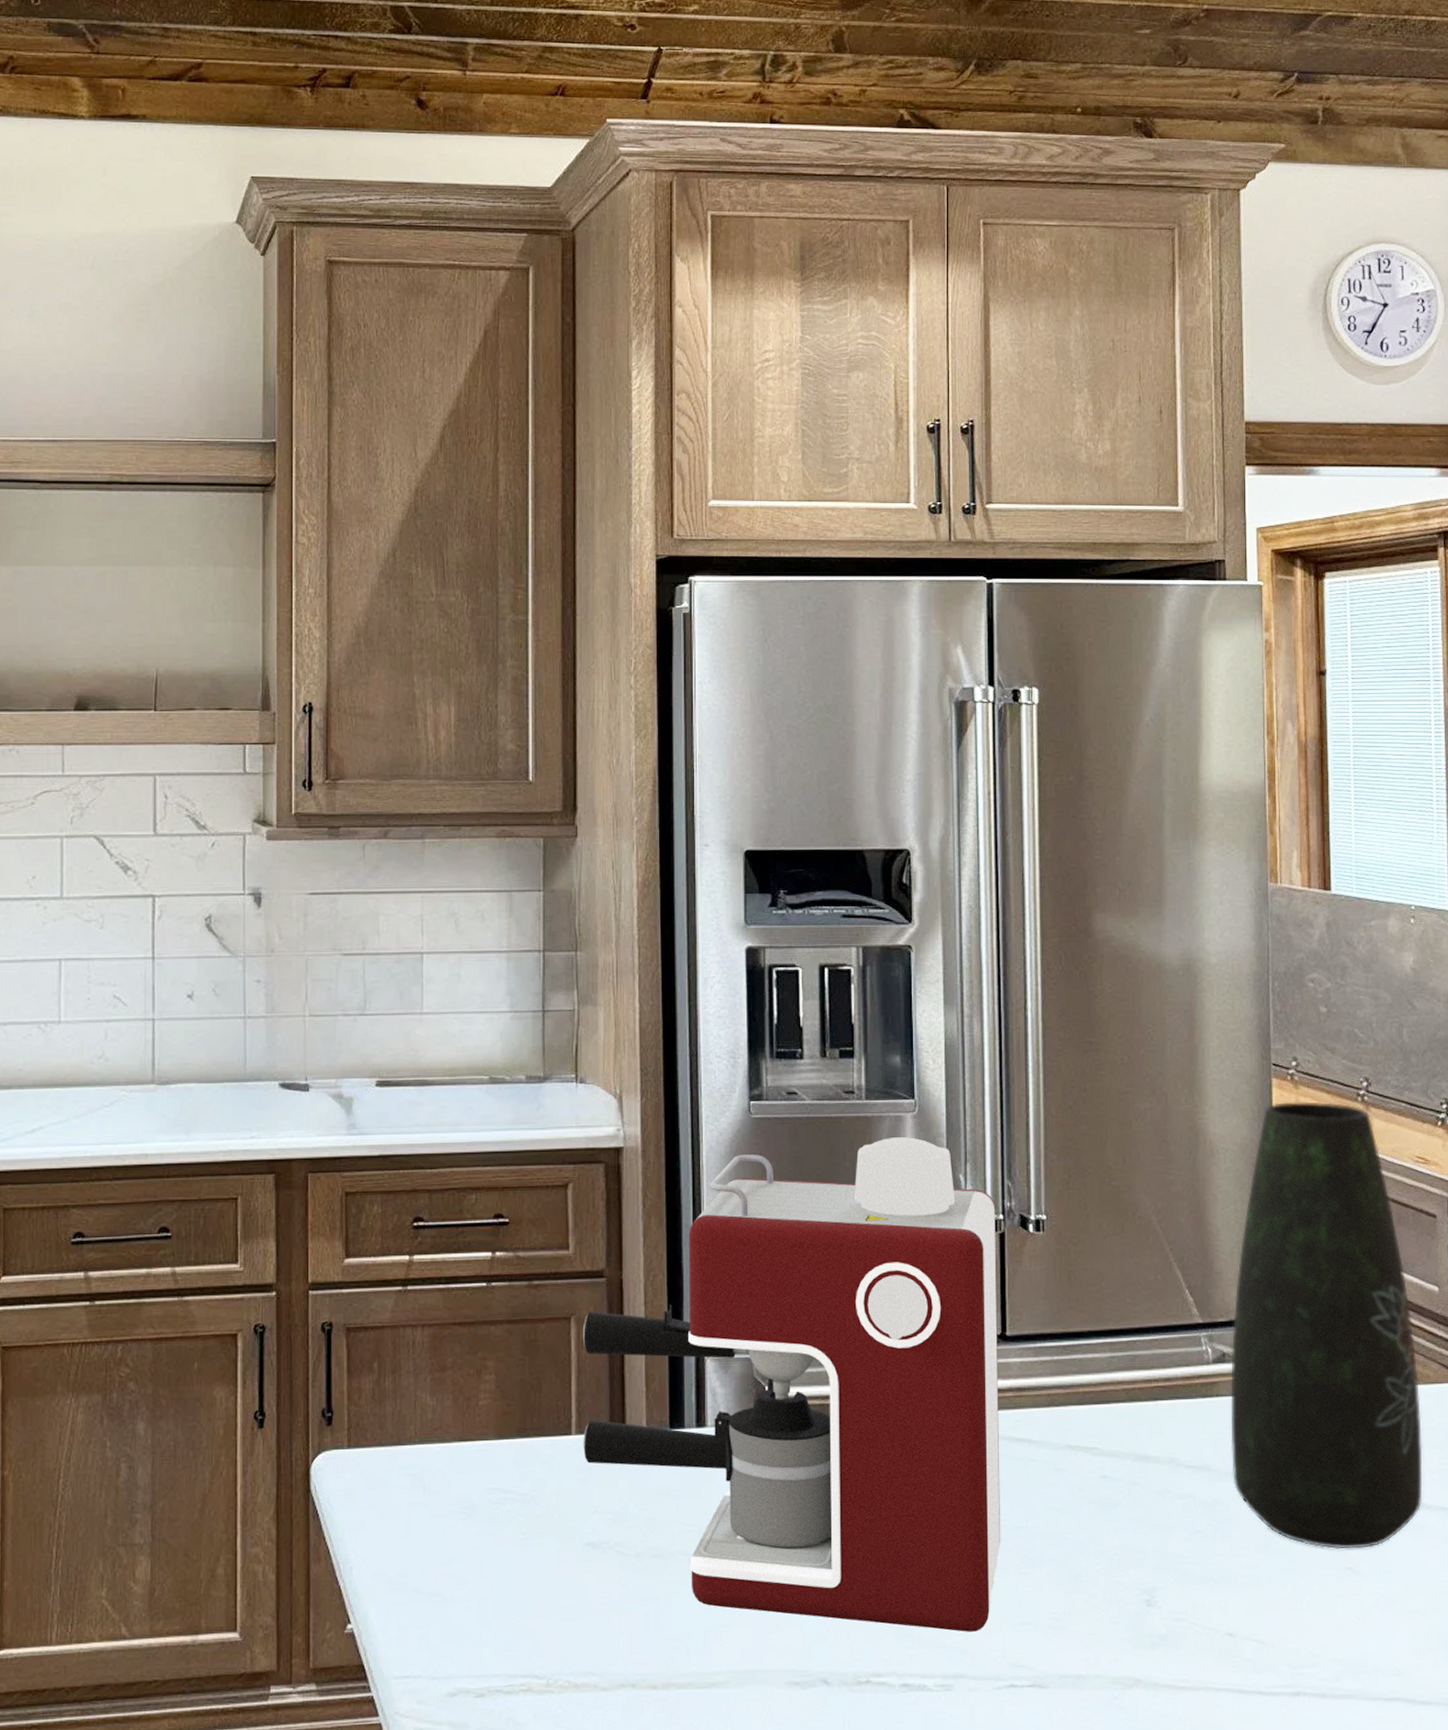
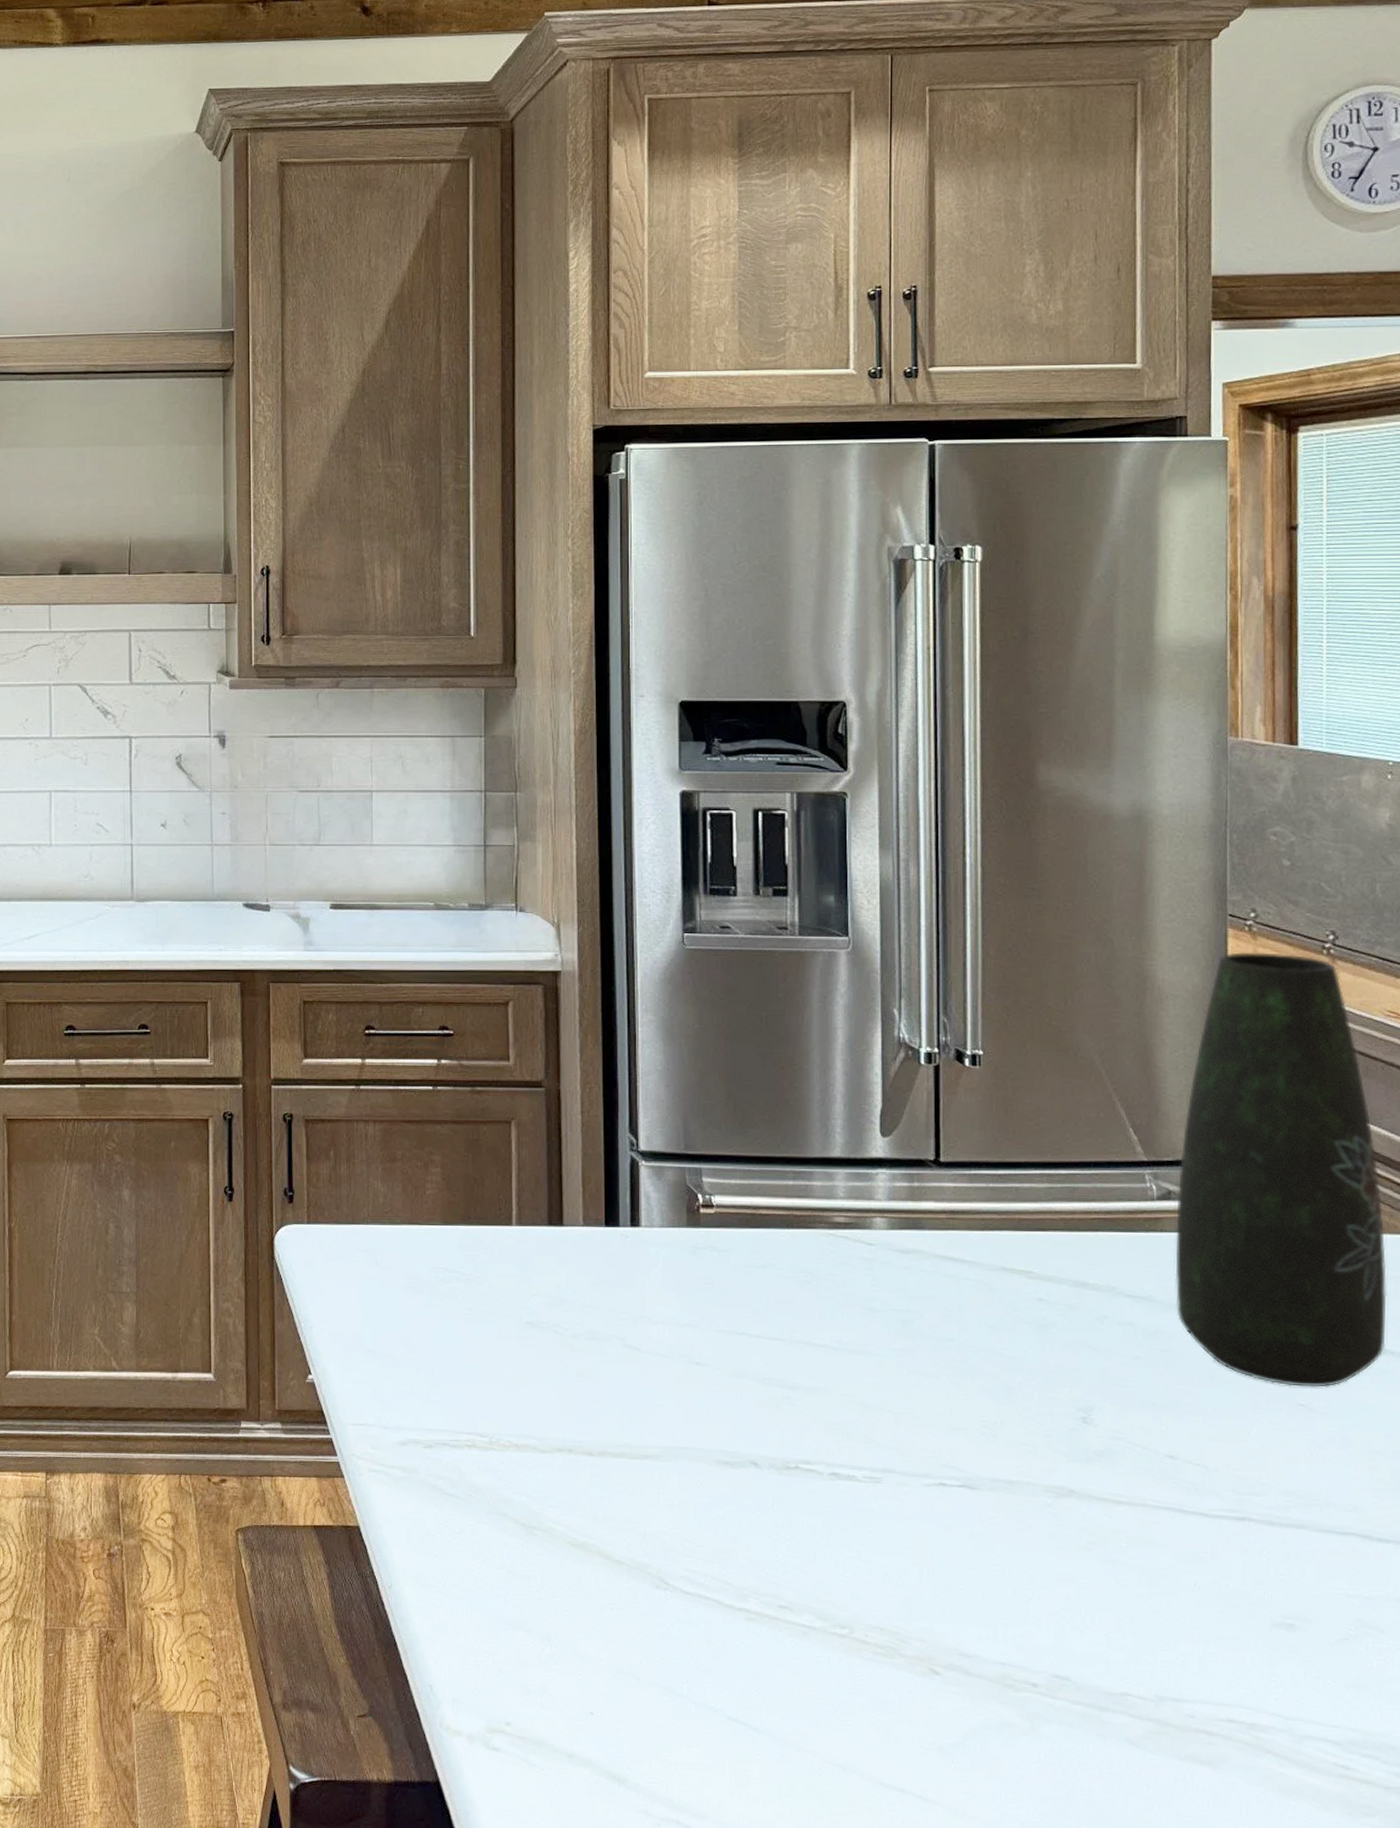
coffee maker: present [582,1137,1001,1632] -> none [522,972,933,1432]

